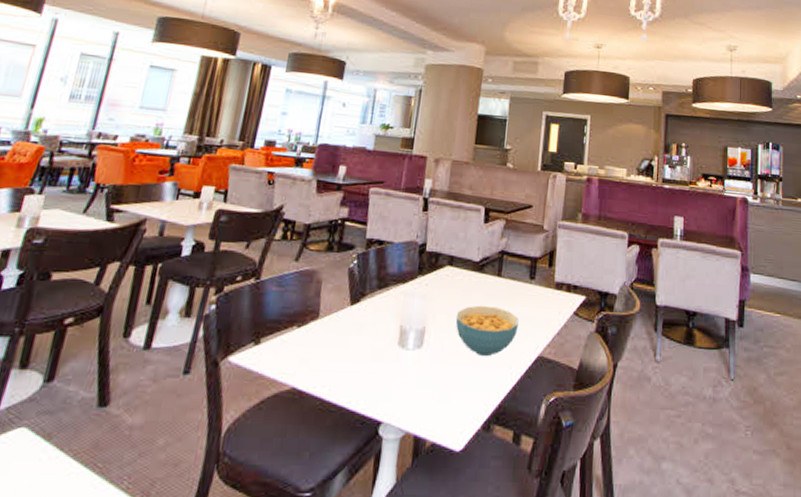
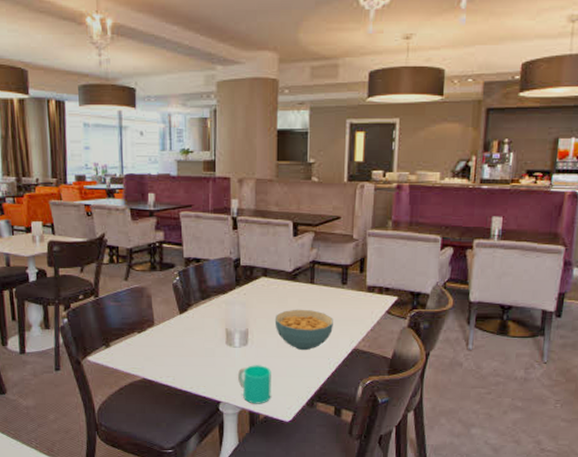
cup: none [406,373,446,427] -> present [238,365,271,404]

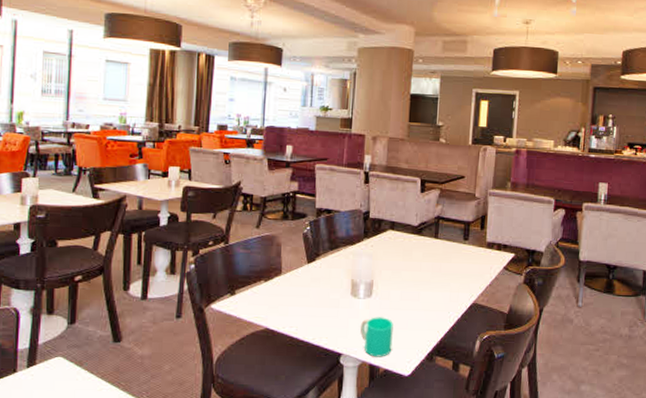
cereal bowl: present [274,309,333,351] -> none [399,262,455,304]

